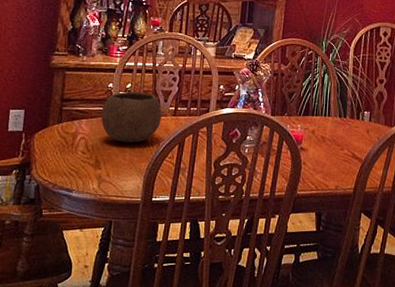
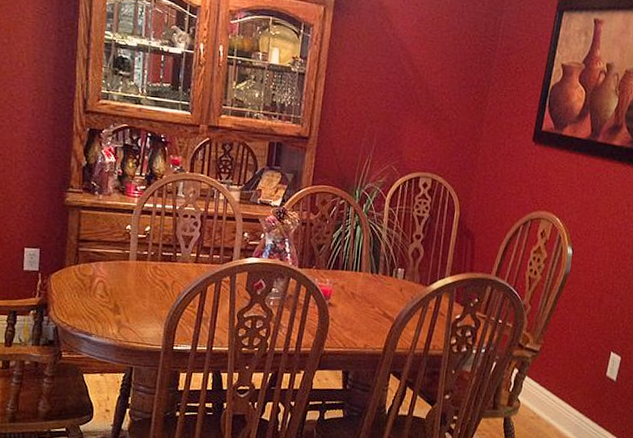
bowl: present [101,91,162,143] -> none [119,234,183,289]

